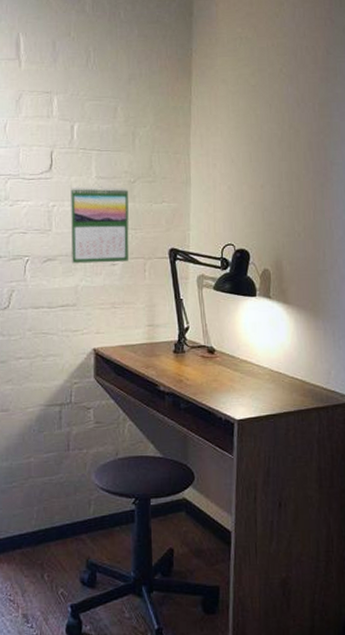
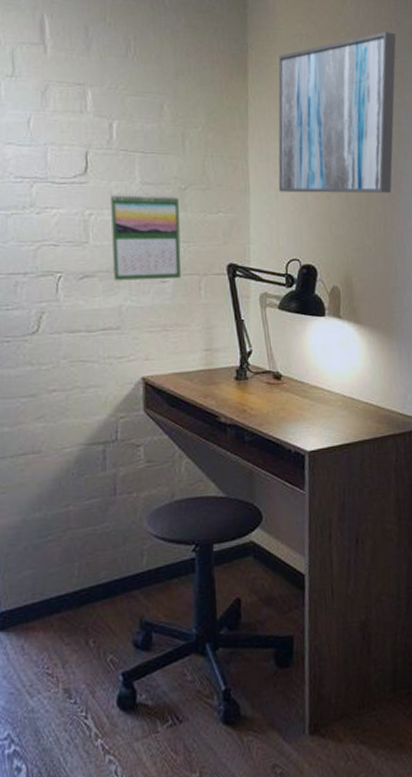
wall art: none [217,30,330,183] -> present [278,32,396,193]

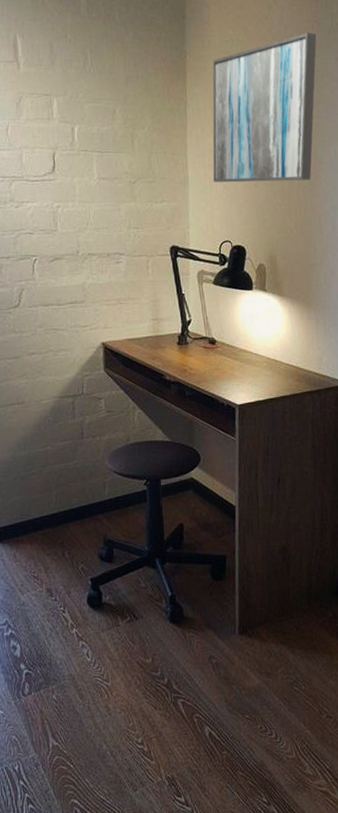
calendar: present [110,193,181,281] -> none [74,187,132,262]

